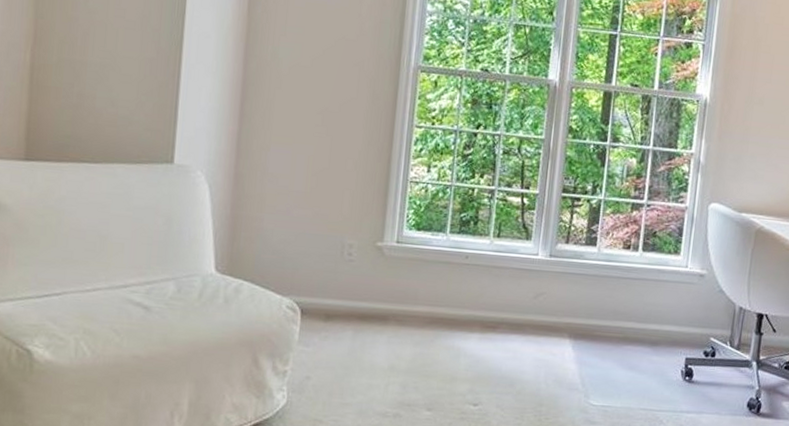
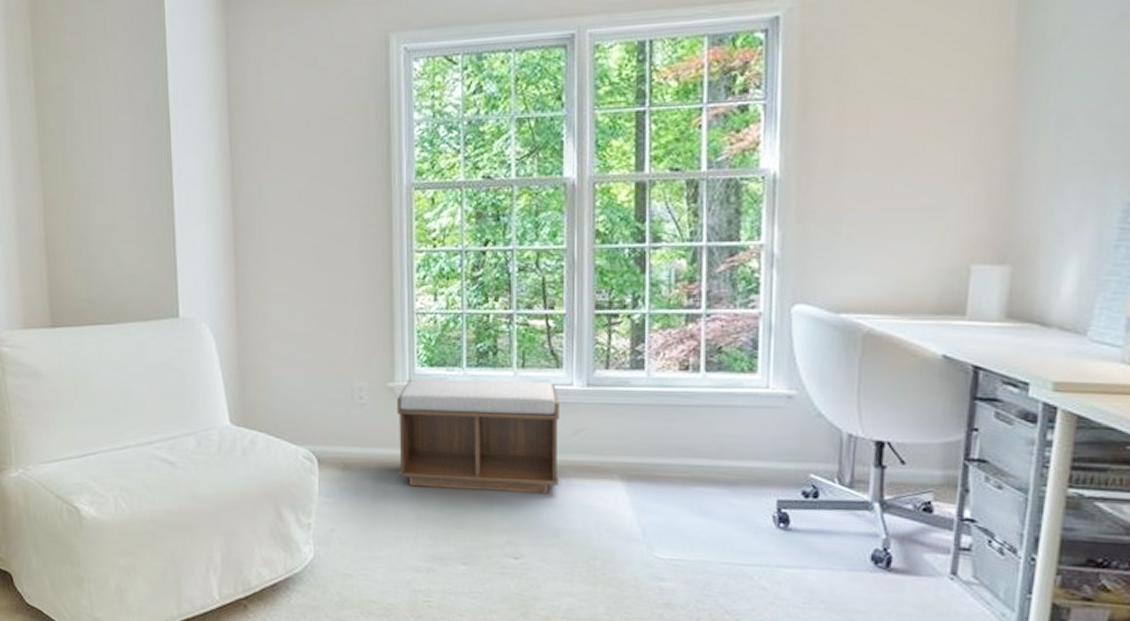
bench: none [377,240,526,349] -> present [397,379,560,494]

